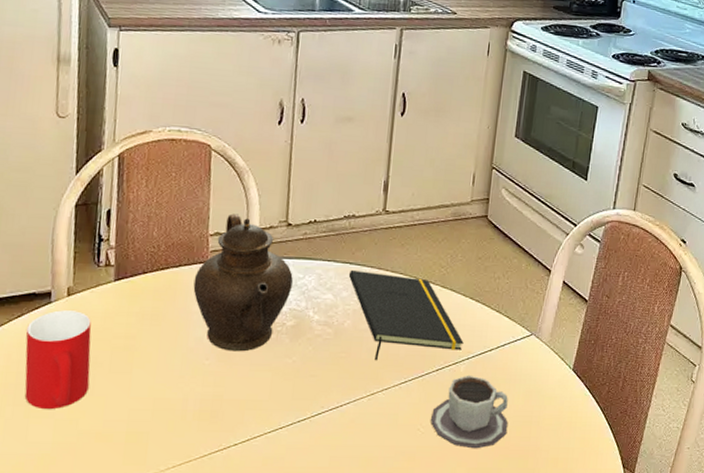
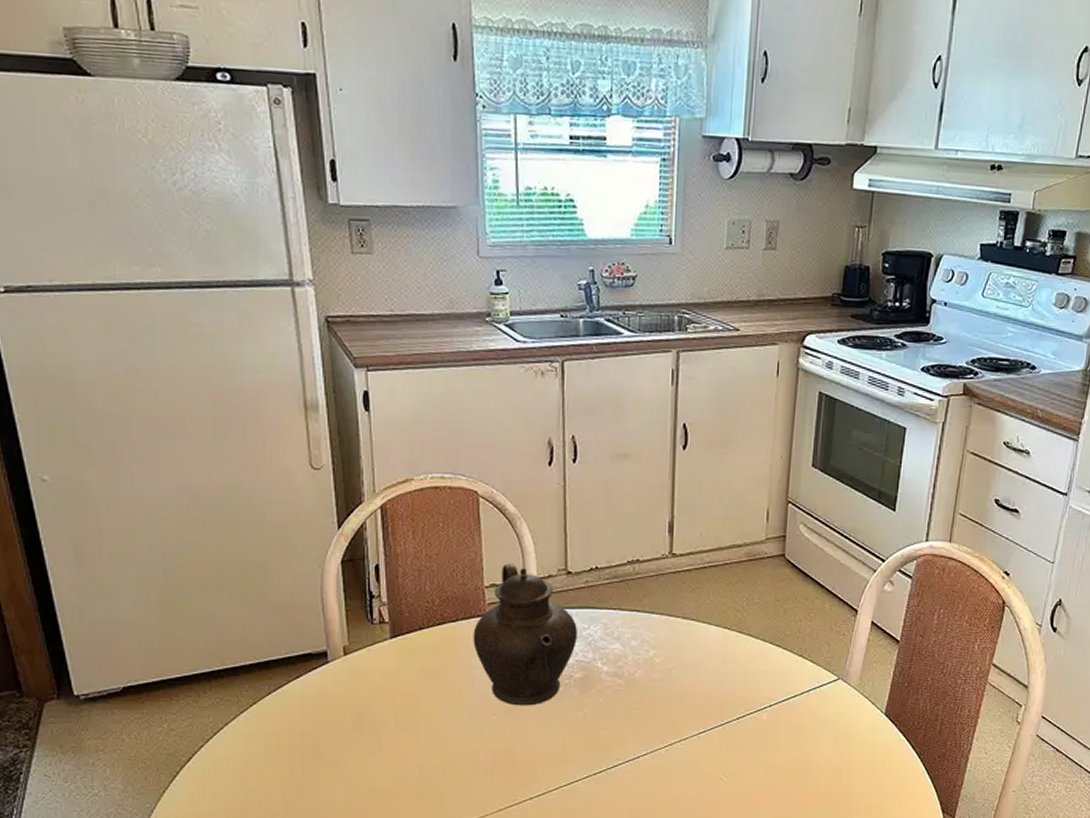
cup: present [24,310,92,410] -> none [306,670,376,769]
notepad: present [348,269,464,361] -> none [636,617,765,711]
cup: present [430,375,508,449] -> none [732,722,817,797]

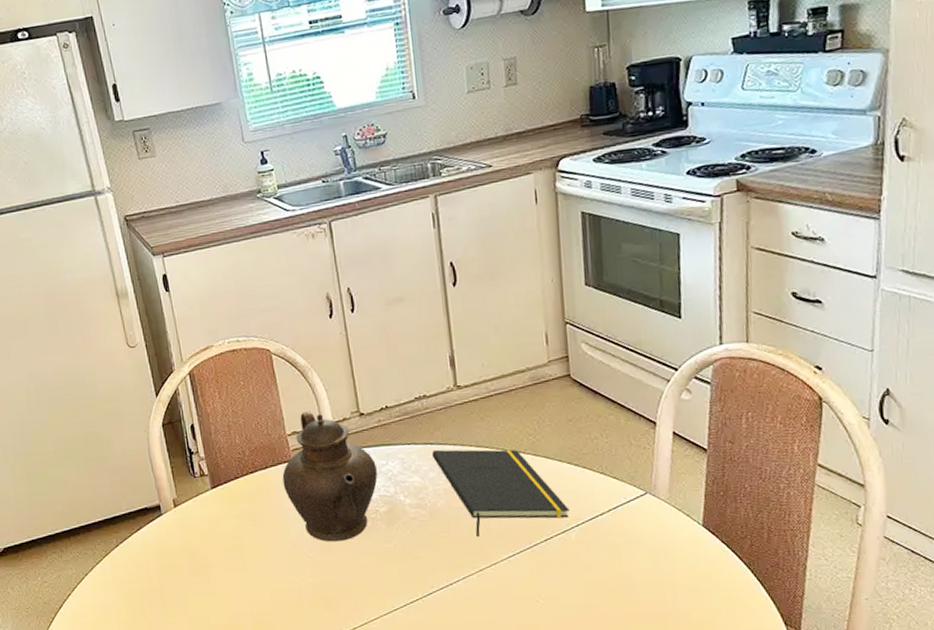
notepad: none [636,617,765,711] -> present [431,449,570,538]

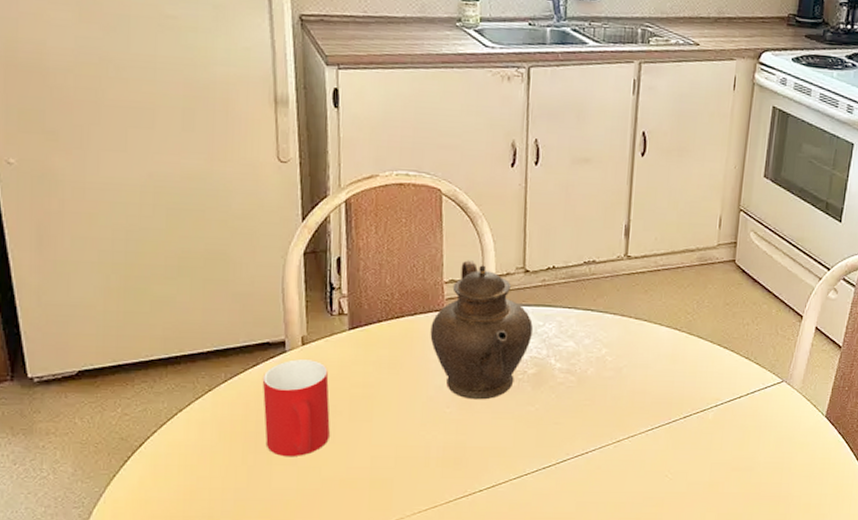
cup: none [146,519,211,609] -> present [262,359,330,457]
notepad: present [431,449,570,538] -> none [590,316,712,409]

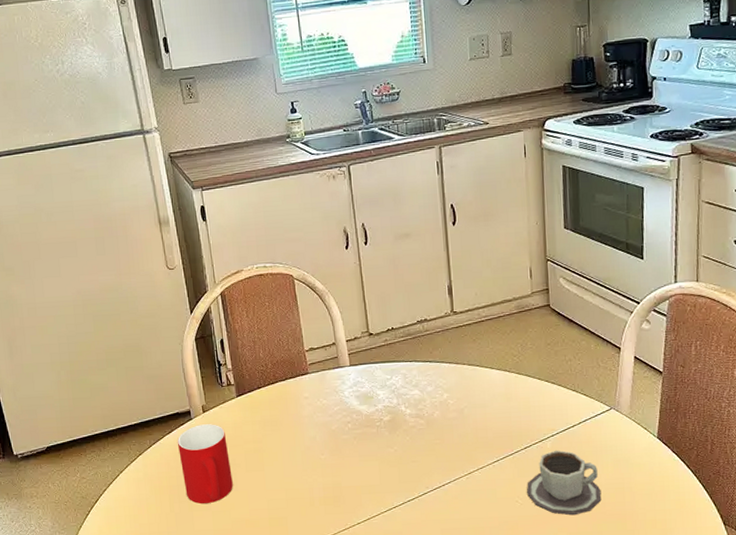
teapot: present [430,260,533,400] -> none [299,330,383,447]
cup: none [678,422,759,495] -> present [526,450,602,516]

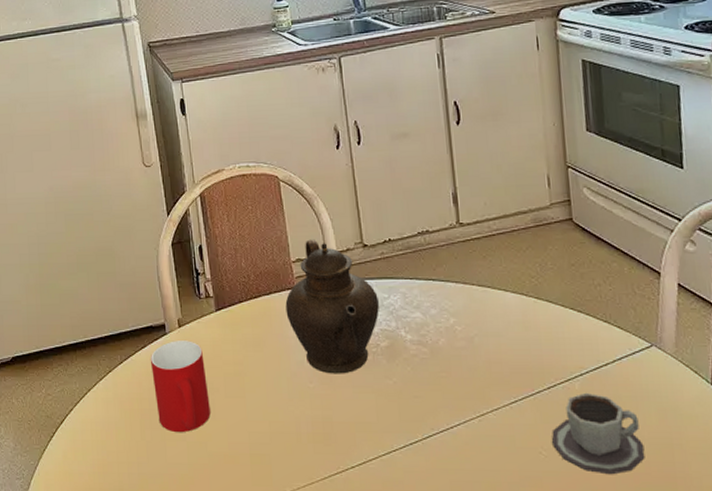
teapot: none [299,330,383,447] -> present [285,239,379,374]

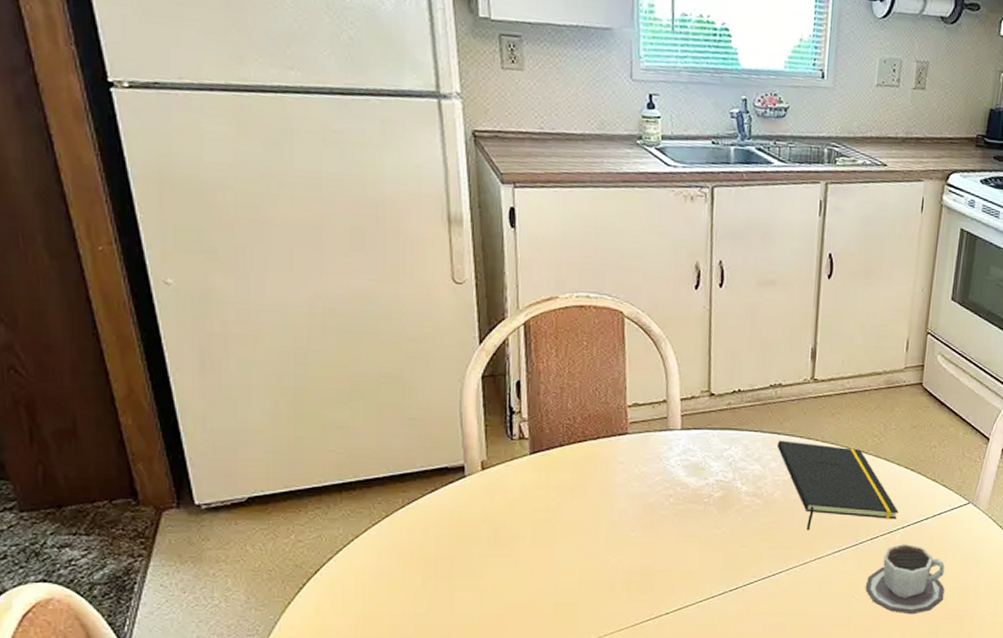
cup: present [150,341,211,433] -> none [441,484,512,583]
teapot: present [285,239,379,374] -> none [614,383,718,524]
notepad: none [433,286,573,380] -> present [776,440,899,531]

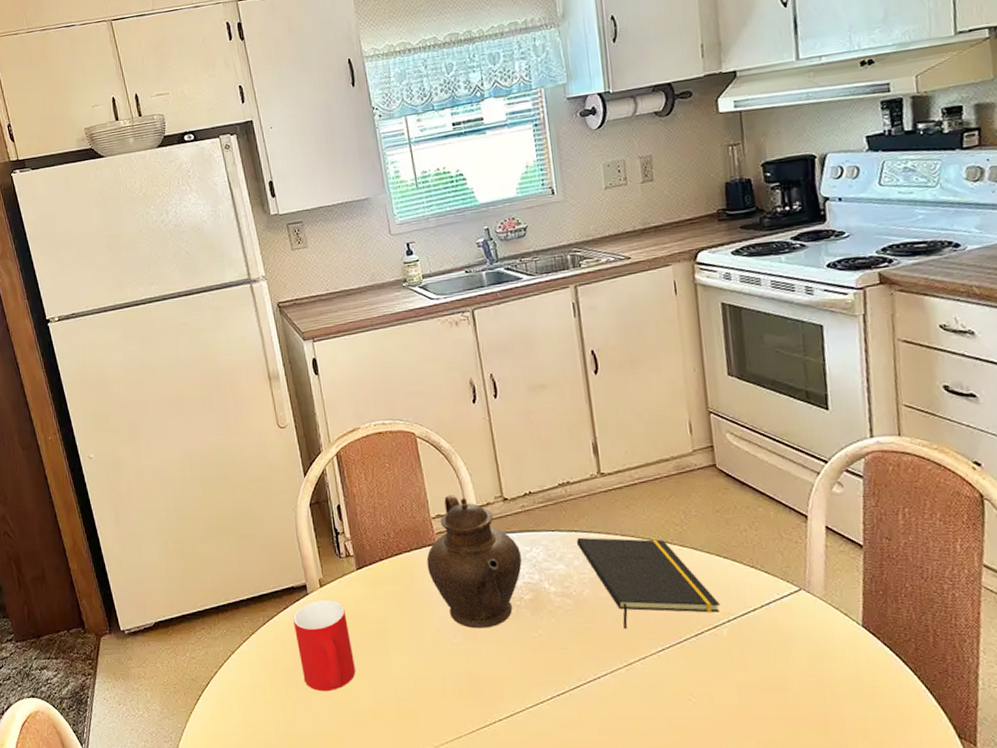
cup: none [441,484,512,583] -> present [292,600,356,692]
teapot: none [614,383,718,524] -> present [426,495,522,629]
cup: present [865,543,945,614] -> none [700,638,796,720]

